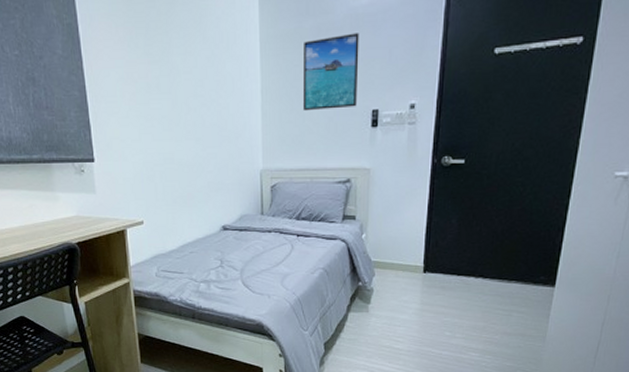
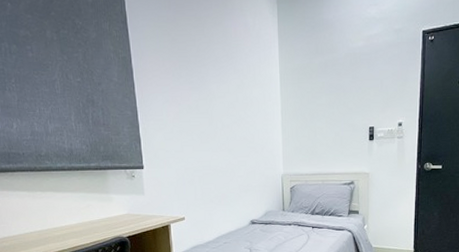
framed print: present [302,33,359,111] -> none [314,68,358,128]

